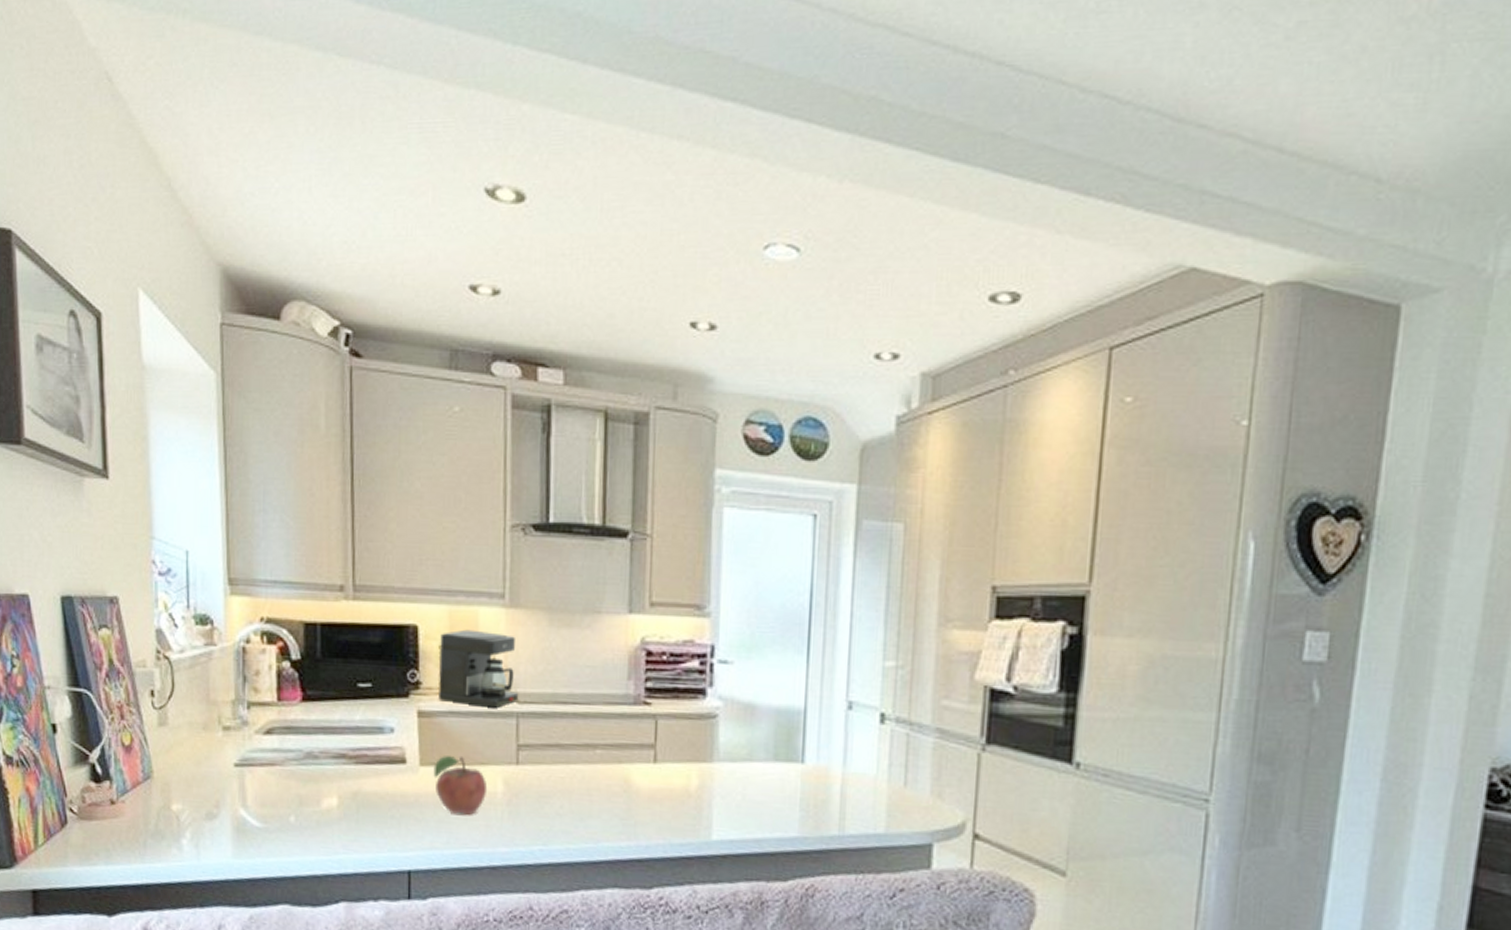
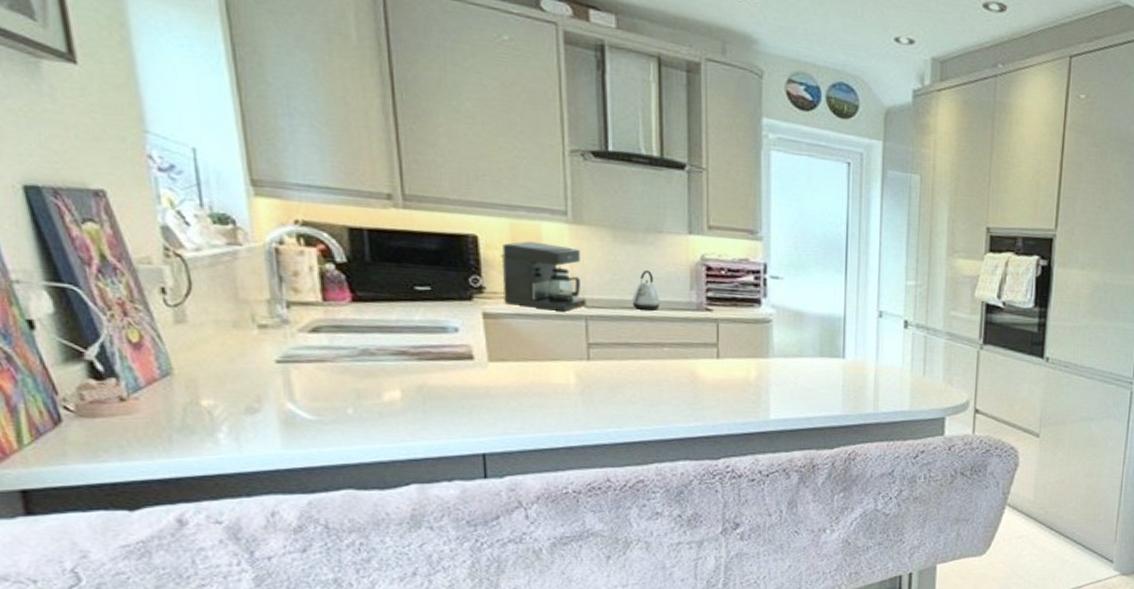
fruit: present [433,756,488,815] -> none [503,353,560,404]
kettle: none [565,657,596,705] -> present [632,269,661,311]

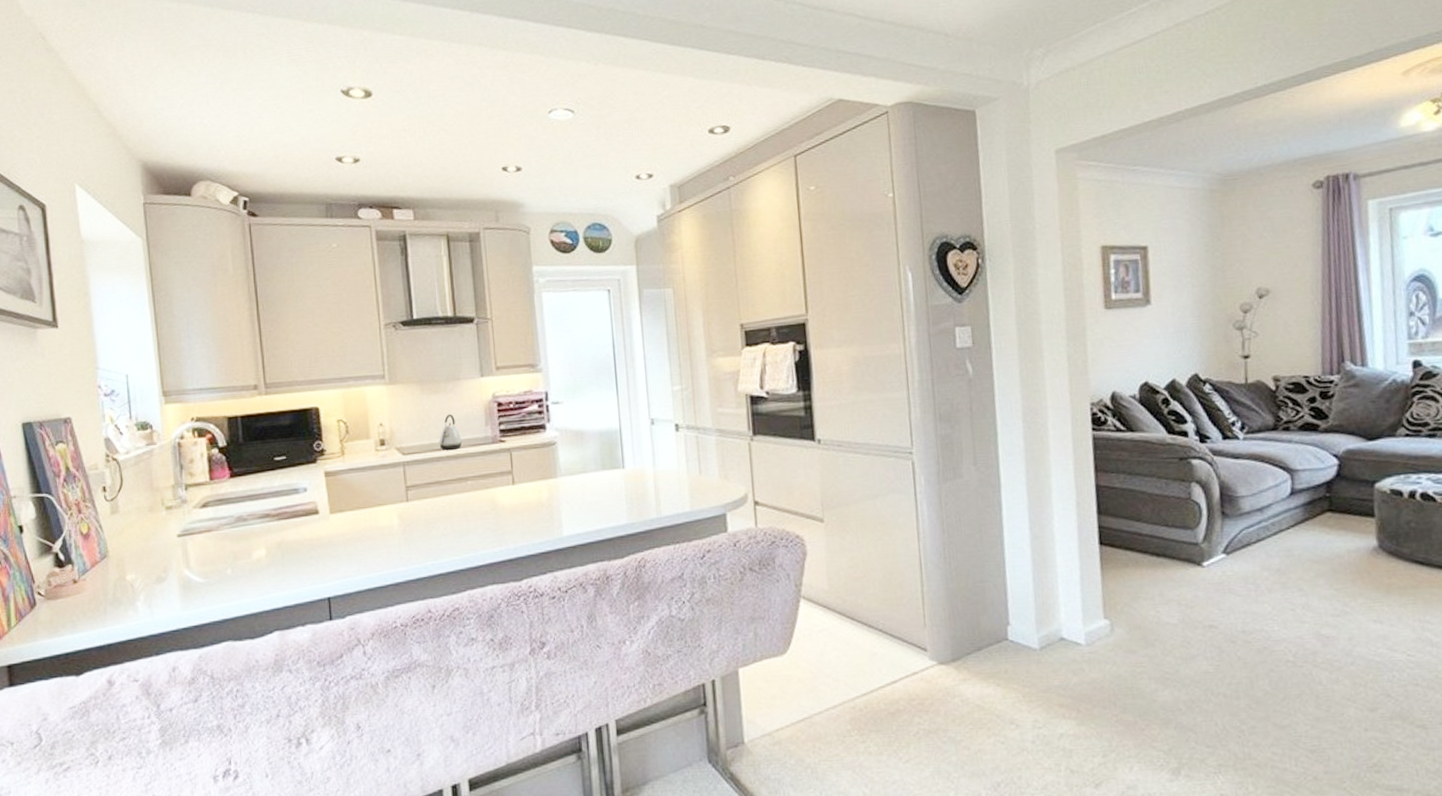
coffee maker: present [502,241,587,311] -> none [337,404,403,462]

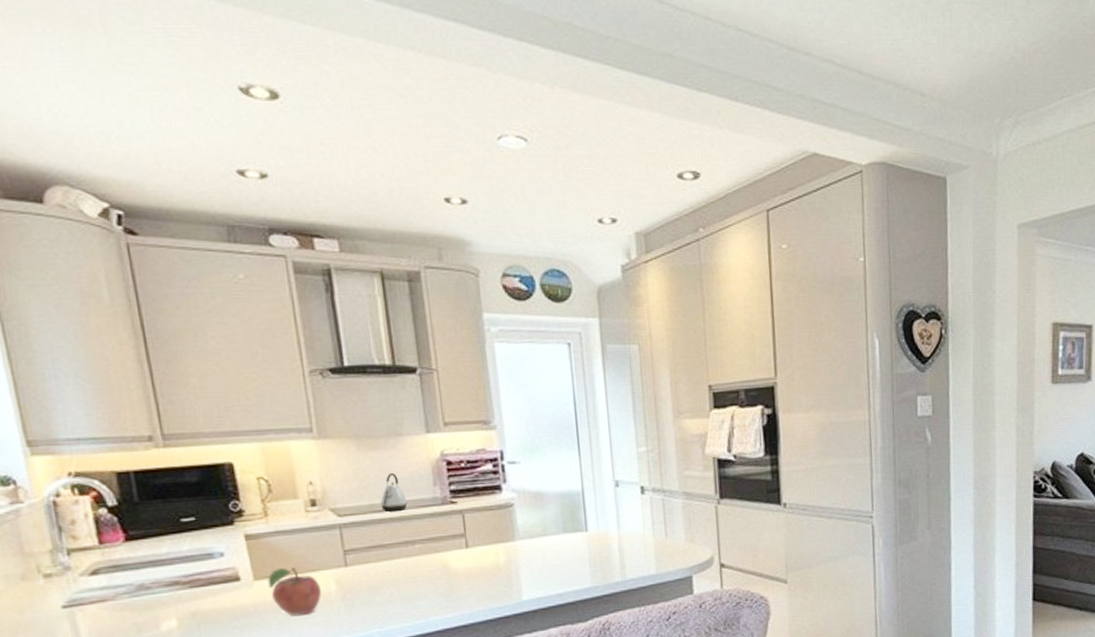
fruit: none [341,502,386,547] -> present [267,567,322,616]

